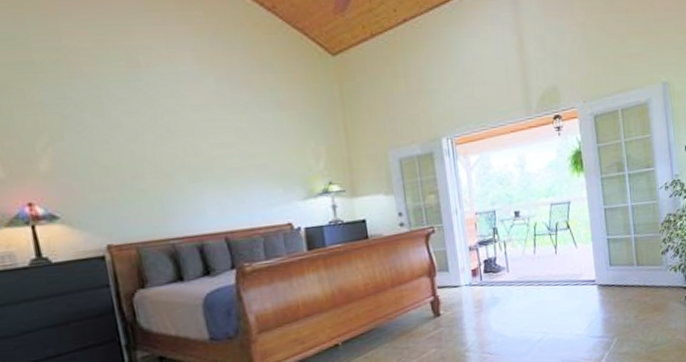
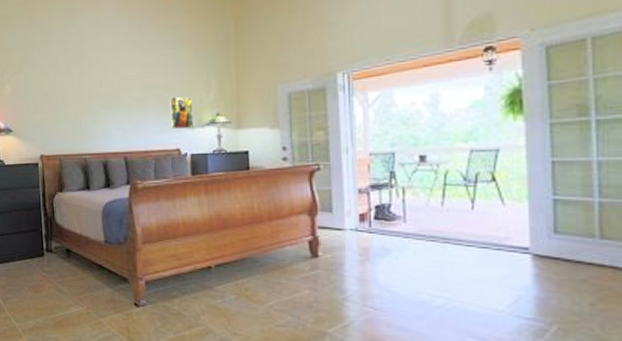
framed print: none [273,165,305,203] -> present [169,96,193,130]

